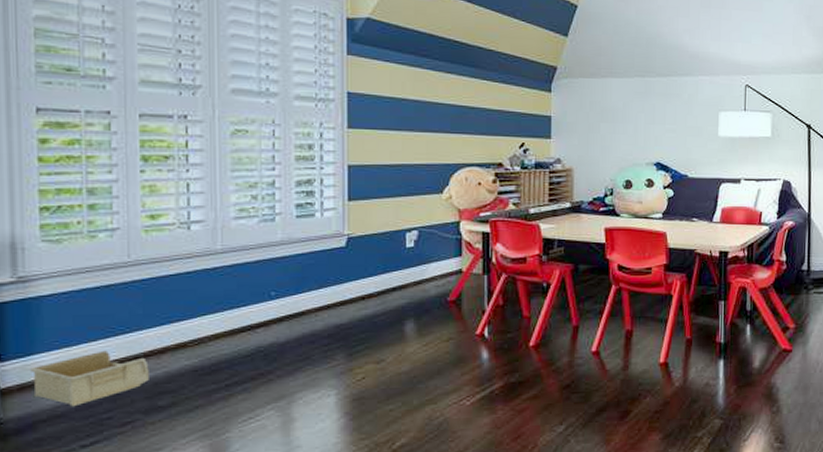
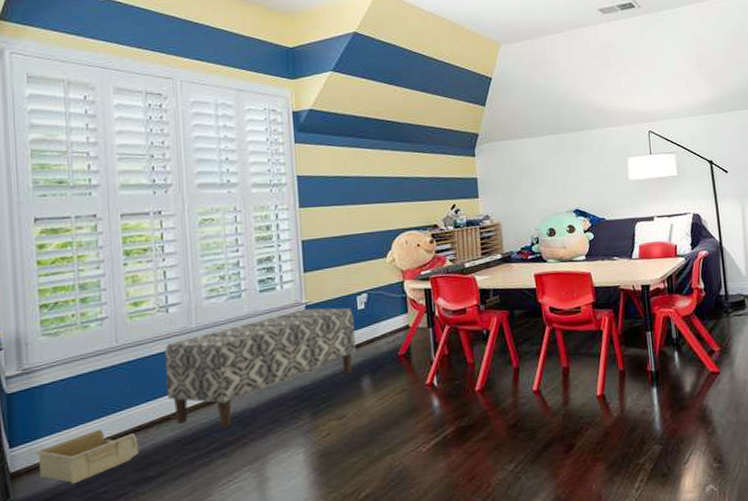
bench: none [183,240,402,361] -> present [164,307,357,428]

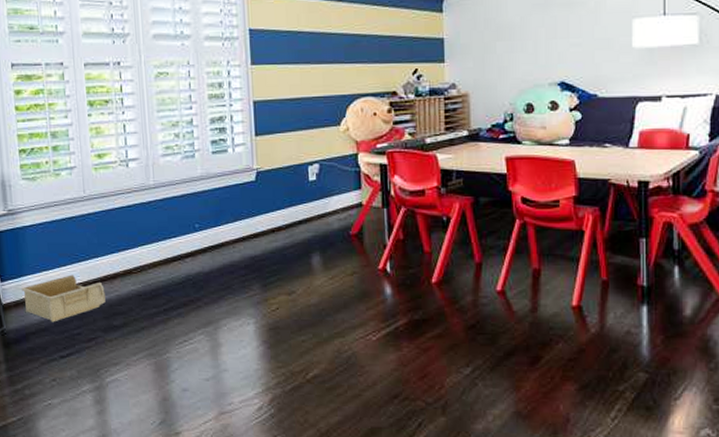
bench: present [164,307,357,428] -> none [125,175,307,289]

